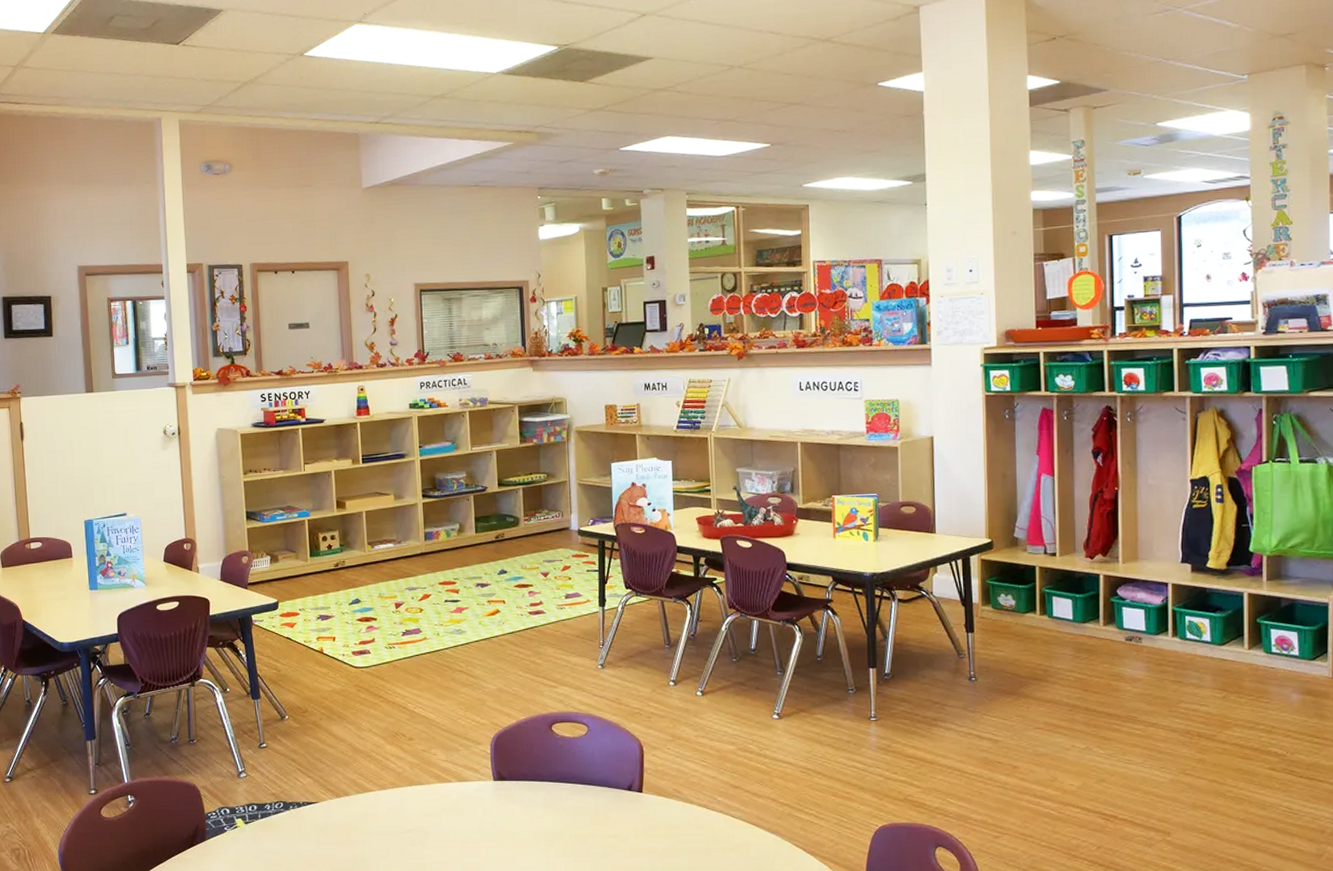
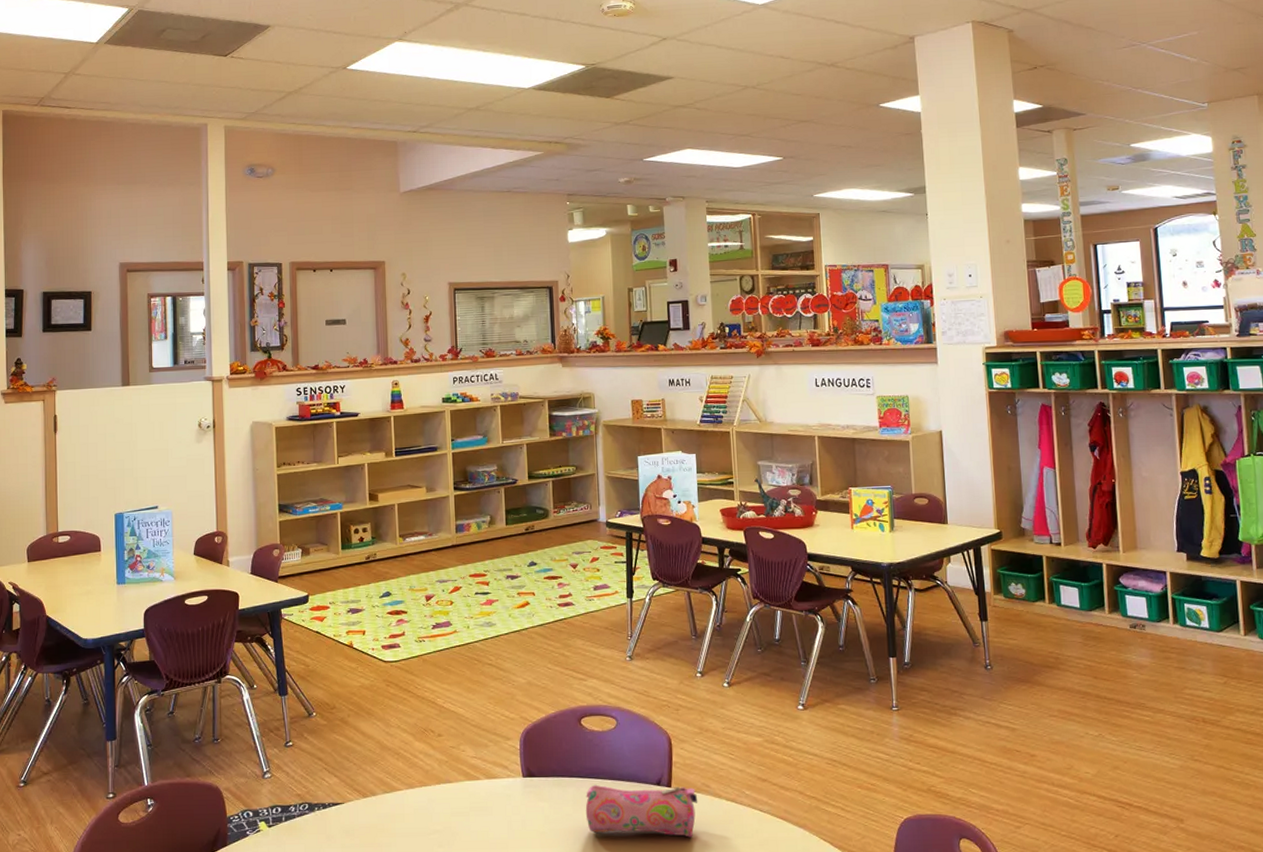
pencil case: none [556,788,669,841] -> present [585,784,698,838]

